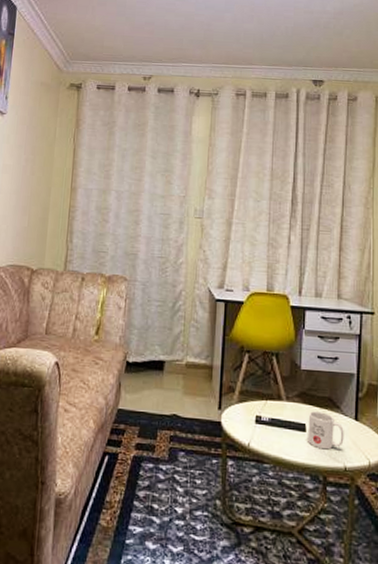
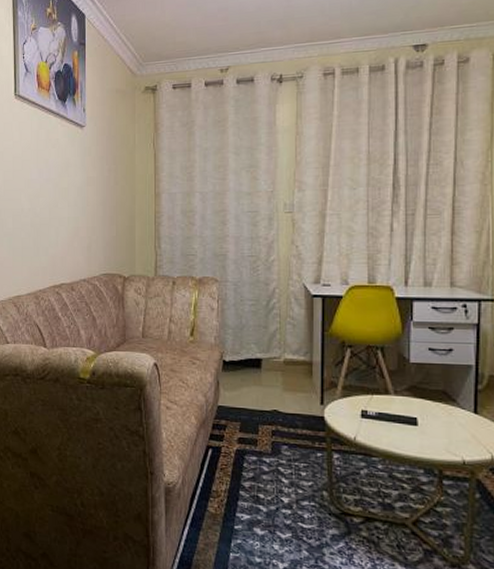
mug: present [308,411,344,450] -> none [420,405,462,444]

